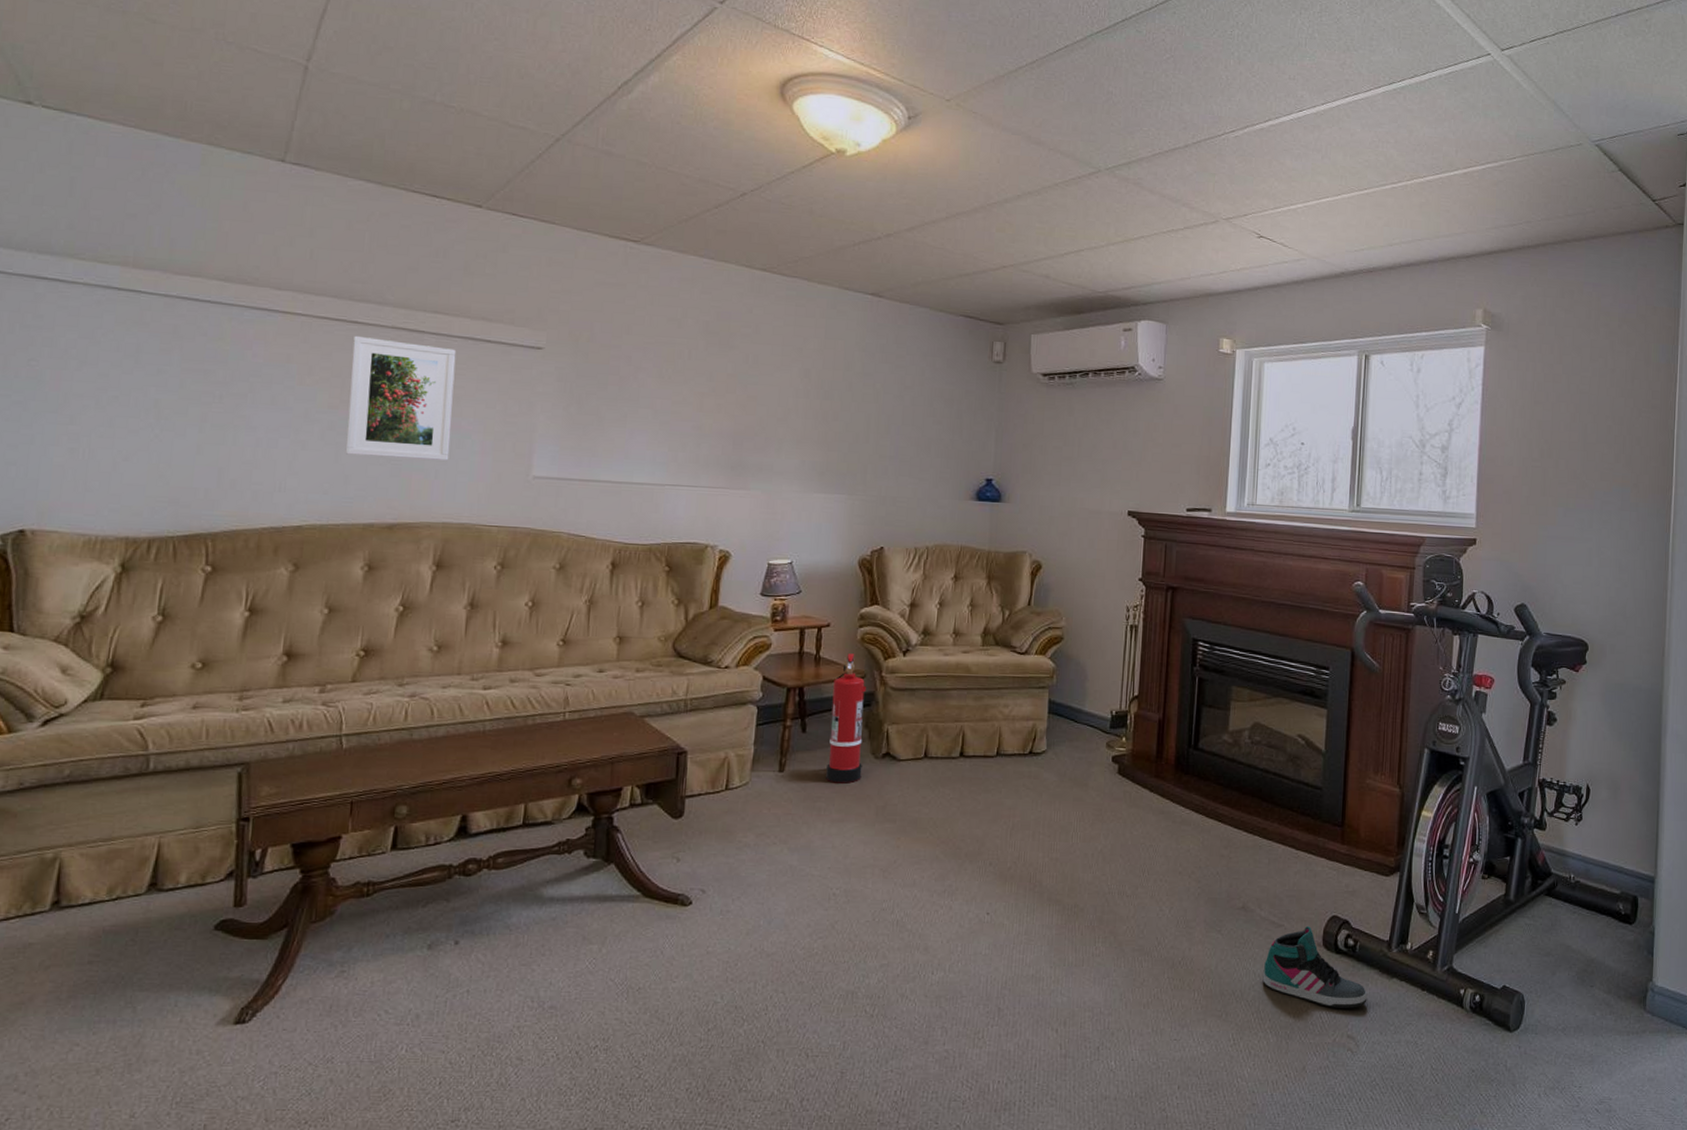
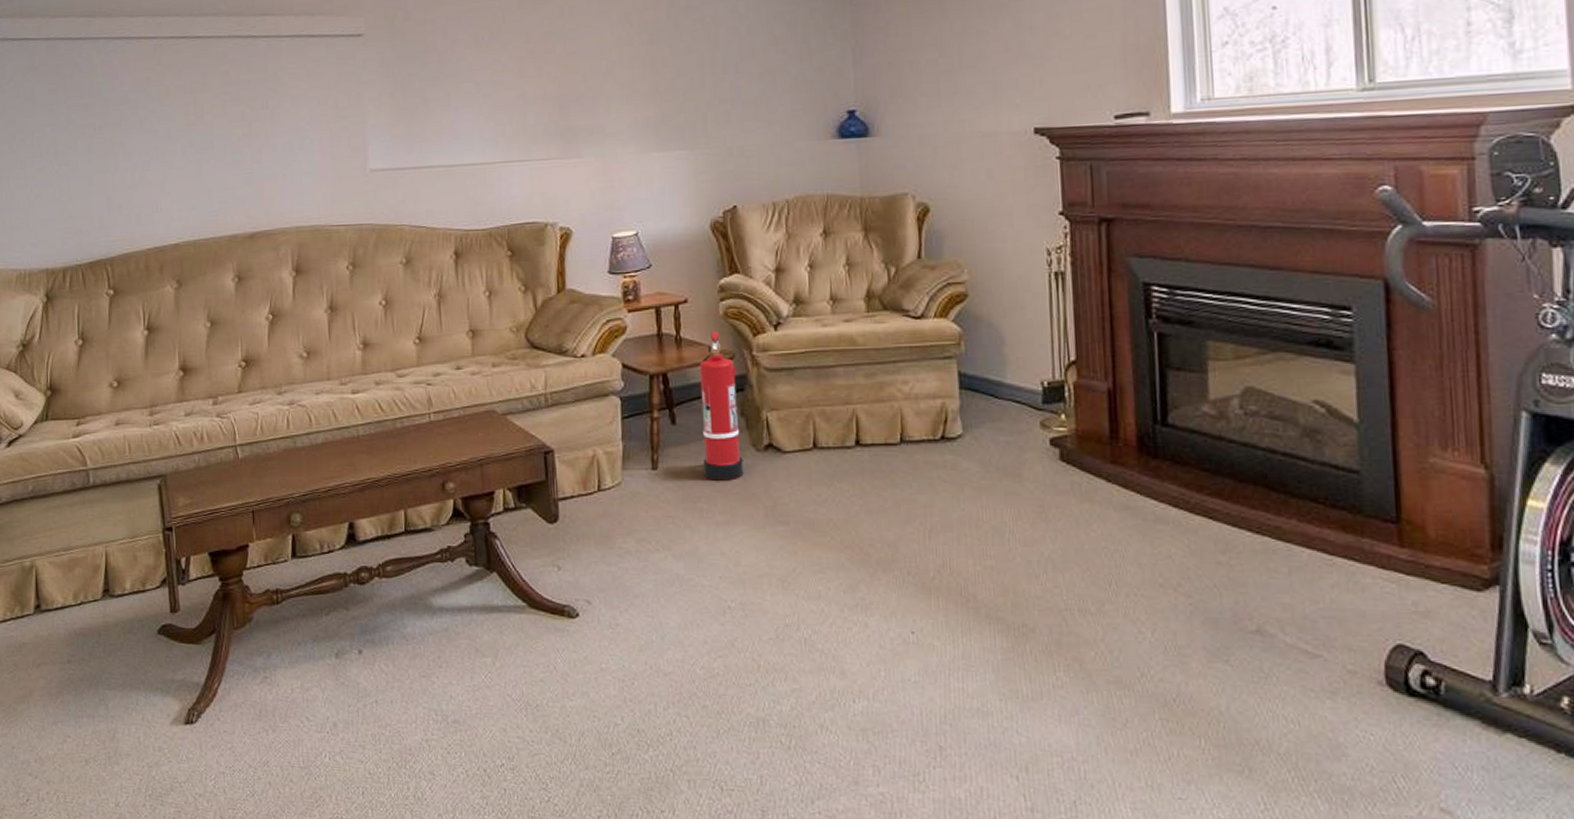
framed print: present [345,335,457,461] -> none [198,49,293,169]
sneaker: present [1262,926,1368,1008] -> none [1298,658,1467,772]

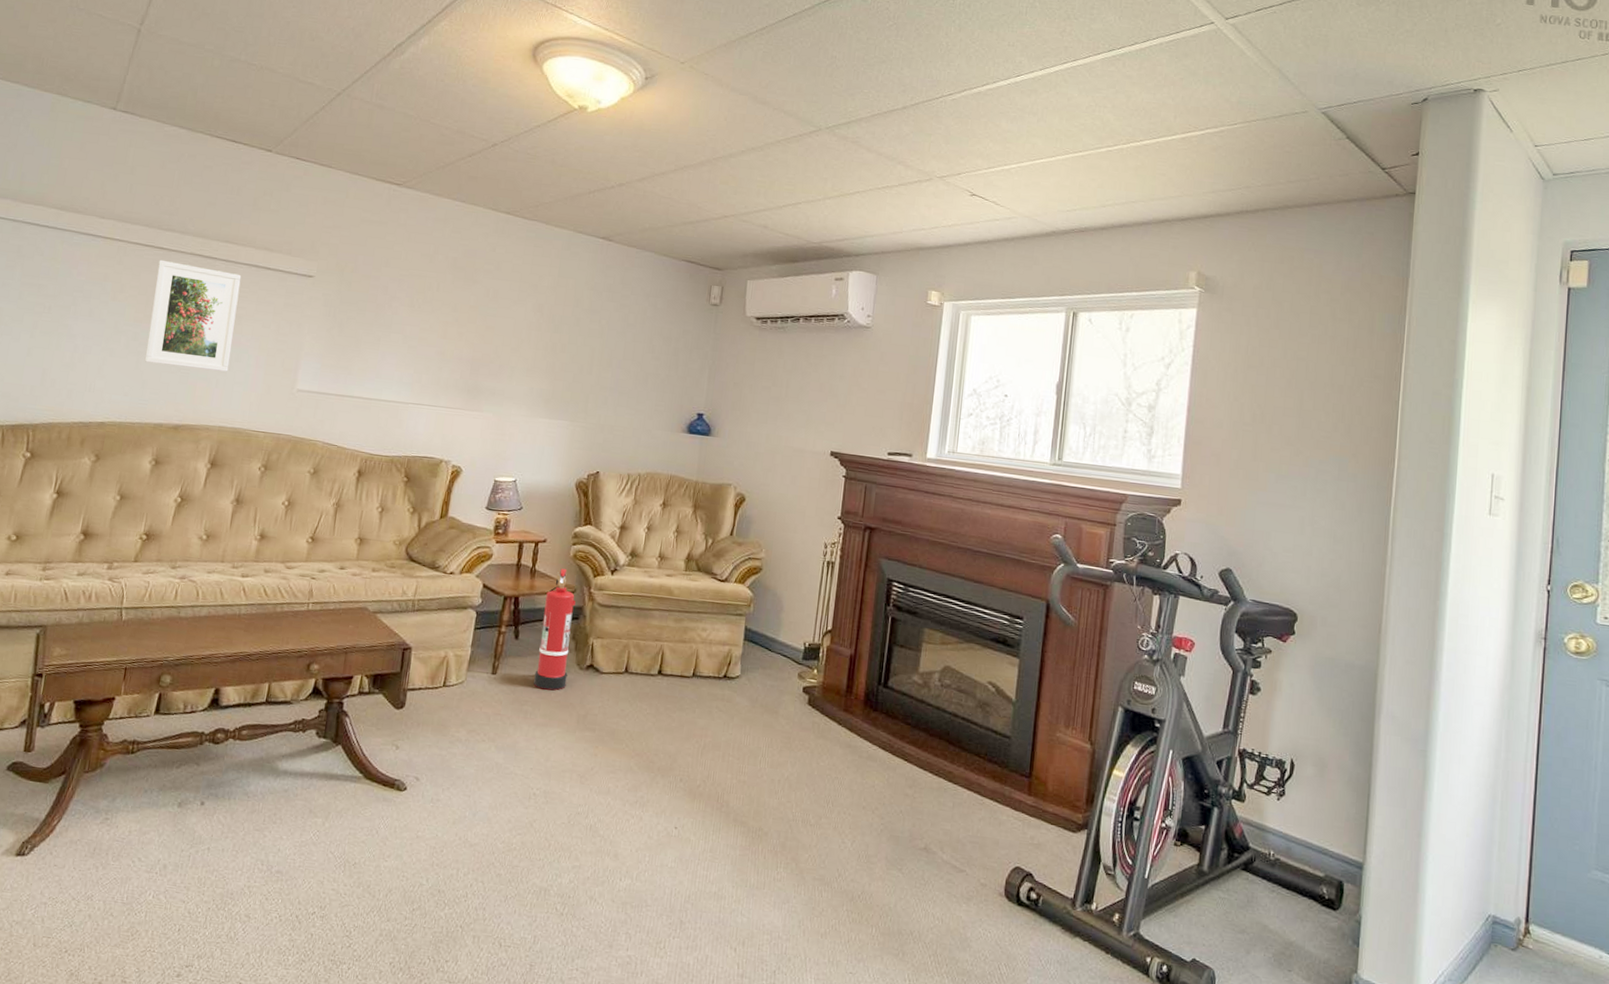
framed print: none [198,49,293,169] -> present [144,259,242,372]

